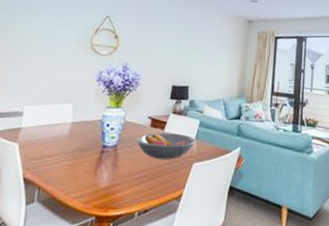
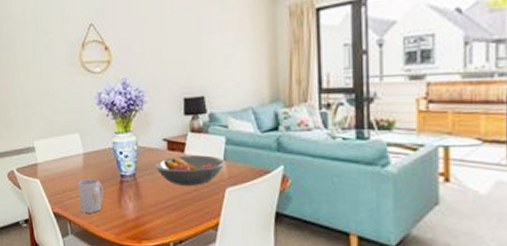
mug: none [53,146,83,181] -> present [78,179,104,213]

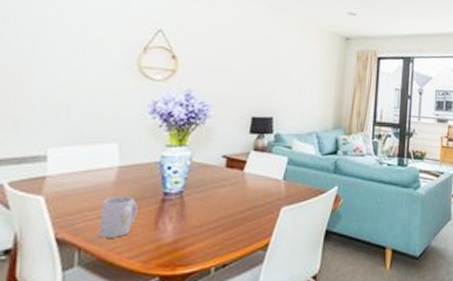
fruit bowl: present [155,155,226,185] -> none [209,173,285,205]

